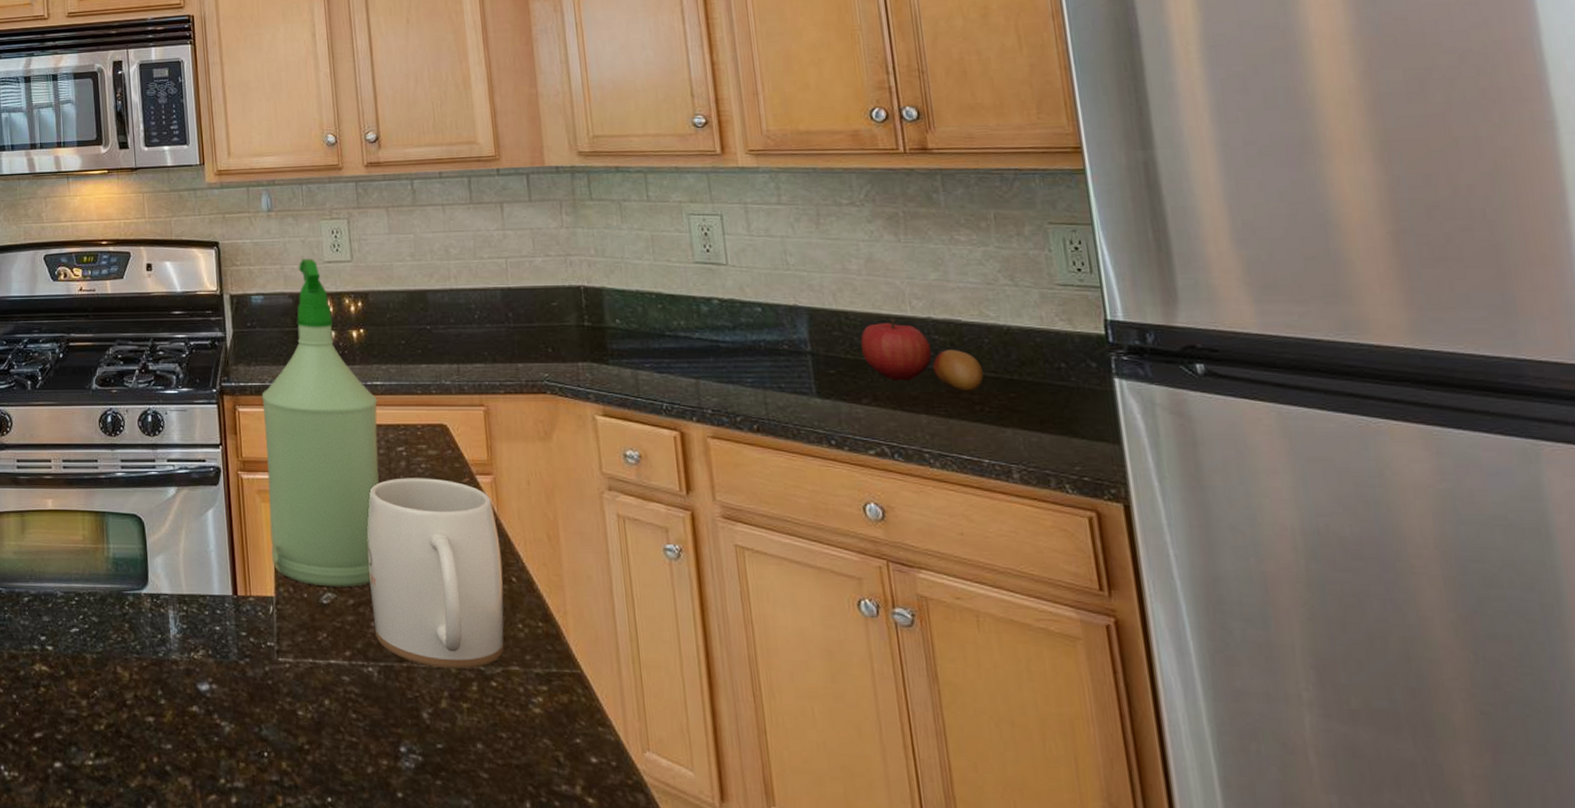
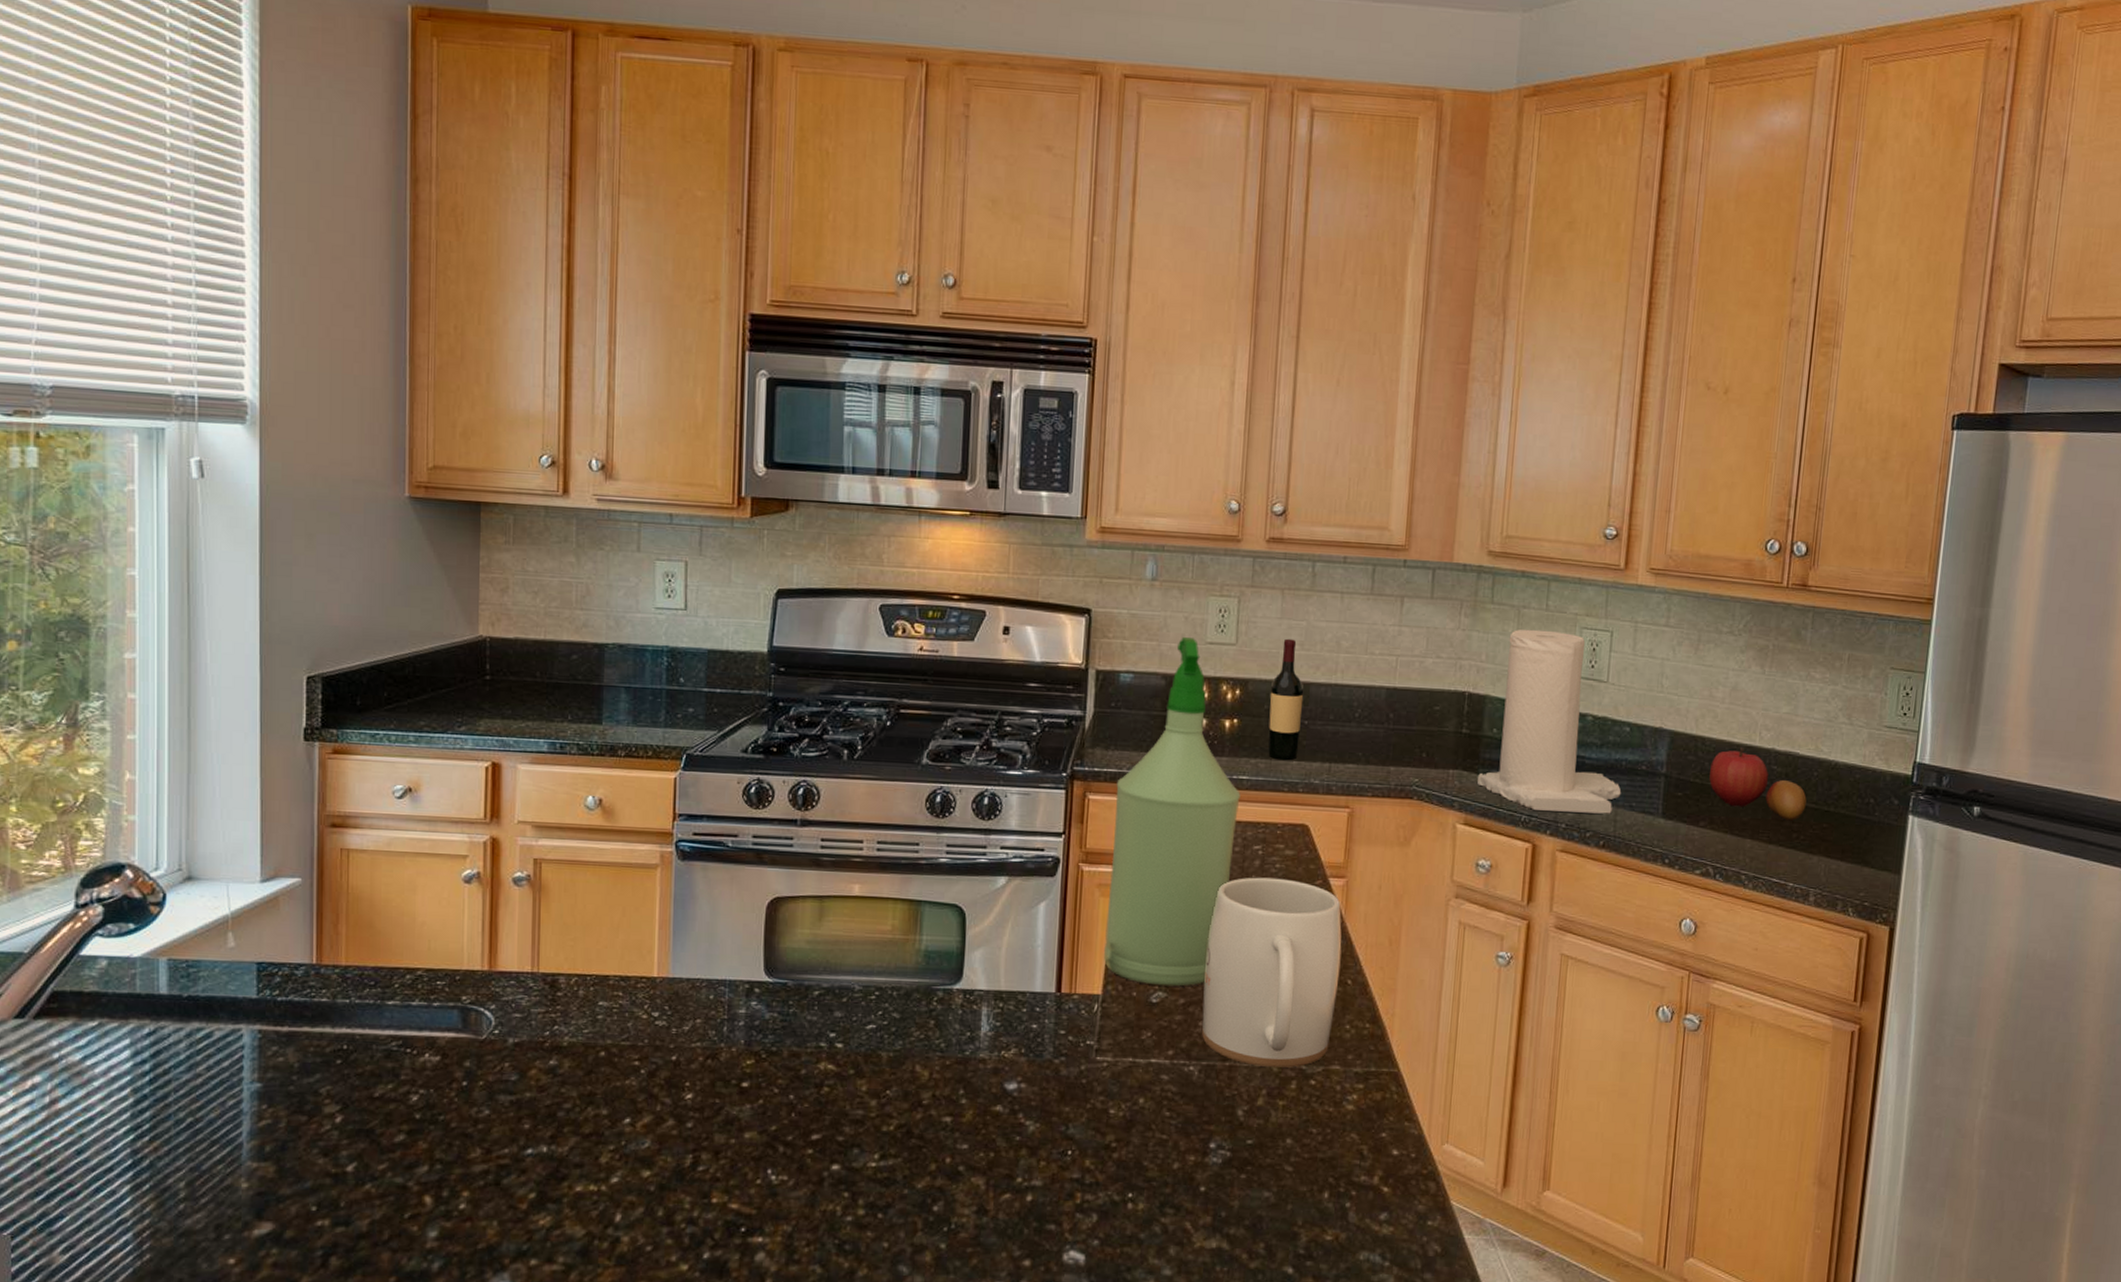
wine bottle: none [389,251,426,365] -> present [1268,638,1304,761]
paper towel: none [608,220,767,398] -> present [1476,629,1622,814]

